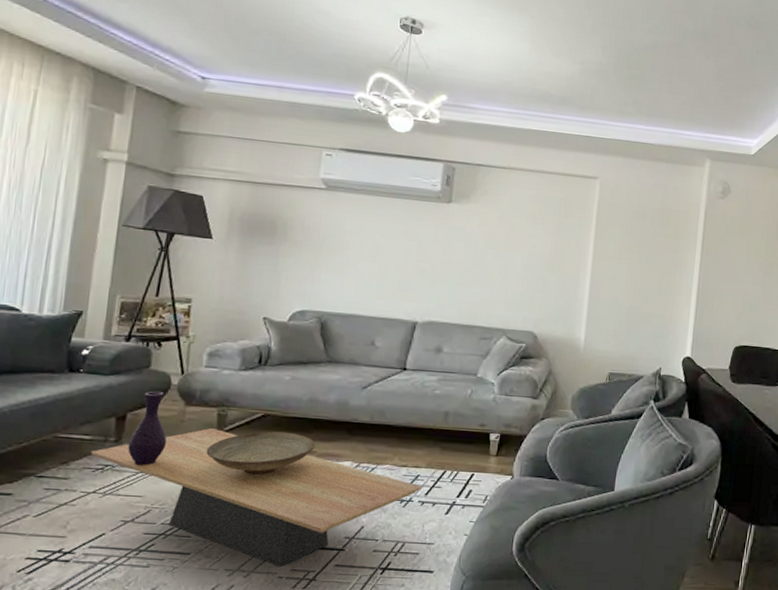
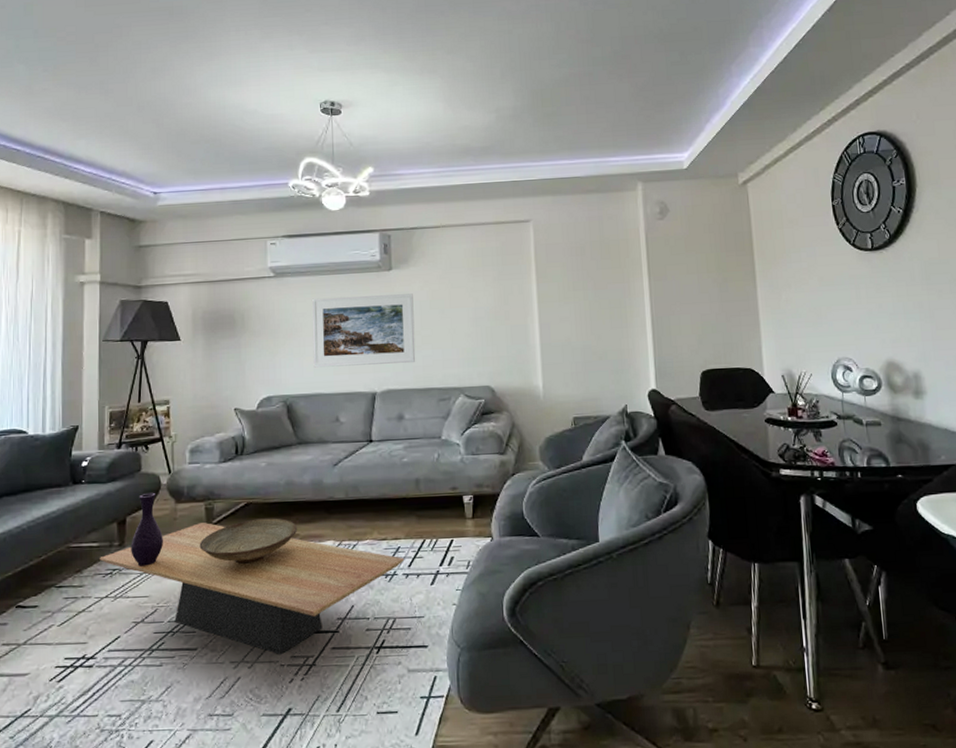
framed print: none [355,218,470,299] -> present [312,293,416,368]

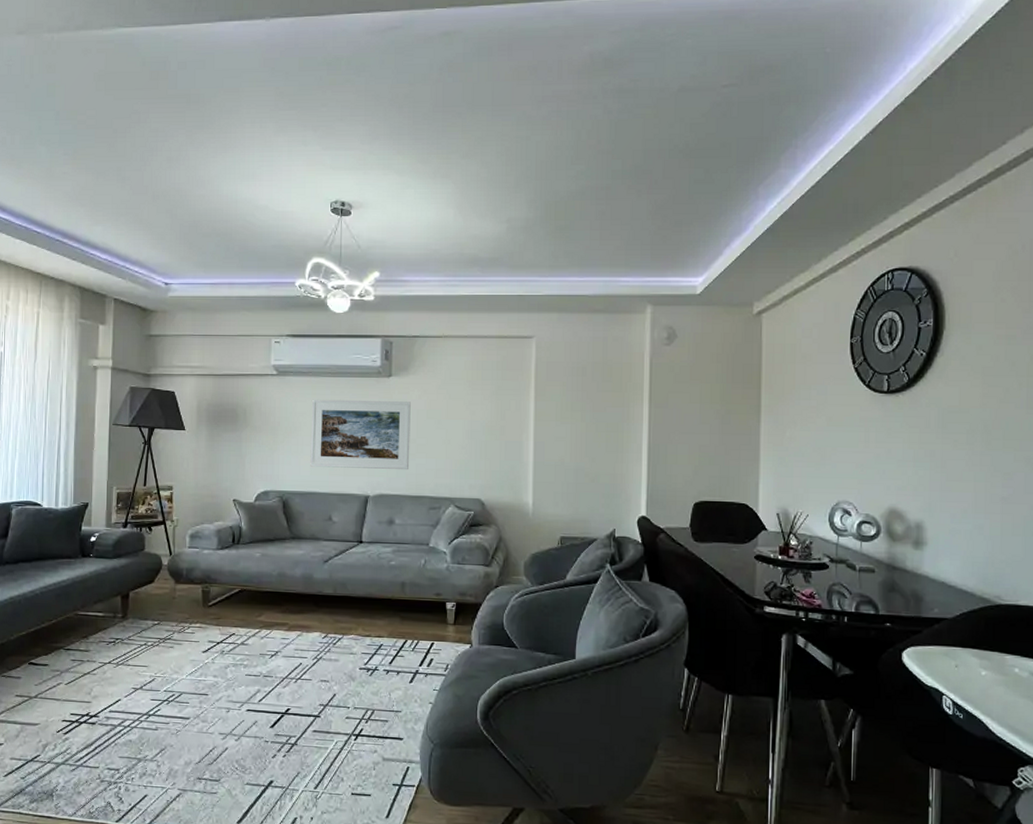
coffee table: present [99,523,405,655] -> none [103,604,387,732]
vase: present [131,492,163,566] -> none [133,571,162,639]
decorative bowl: present [199,518,298,564] -> none [195,605,287,646]

